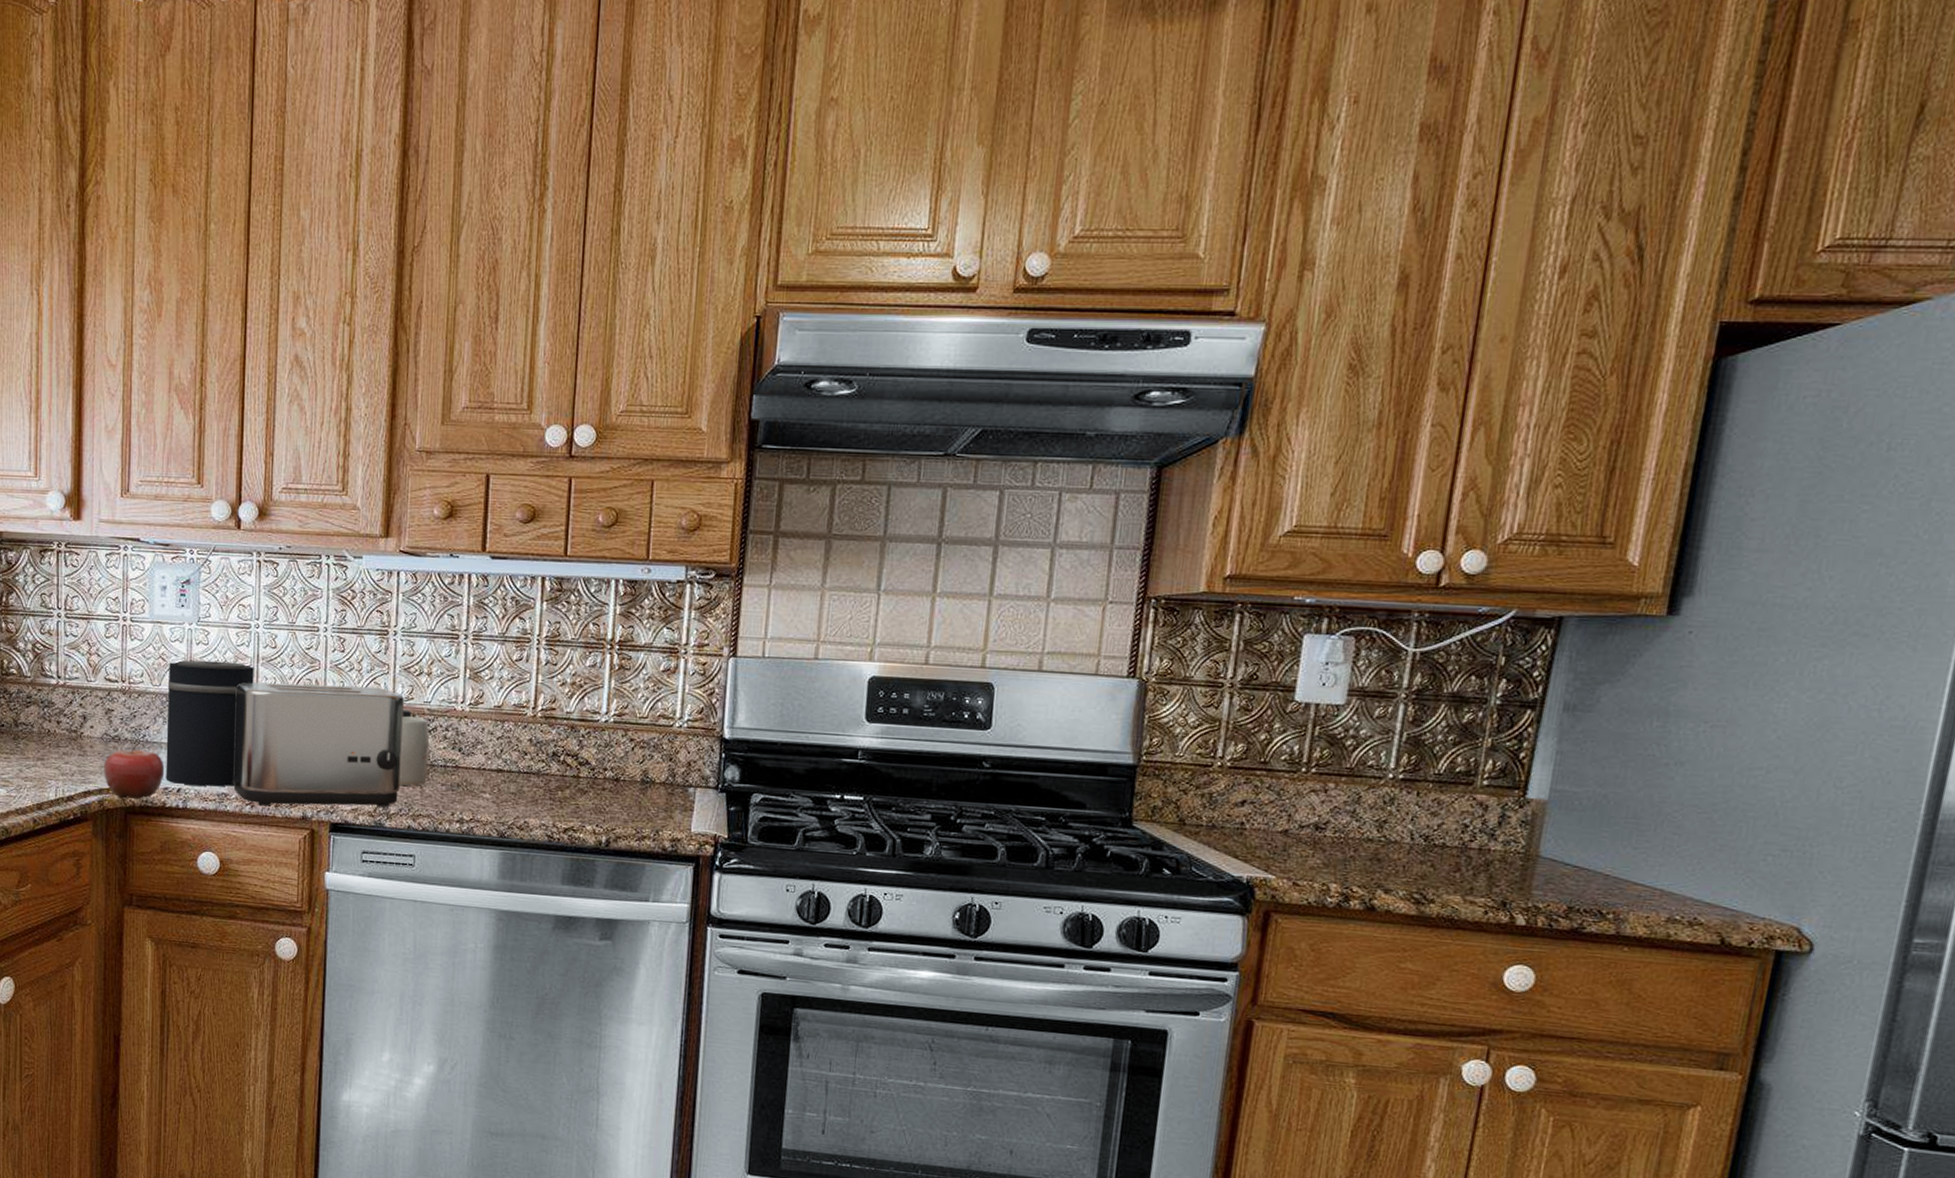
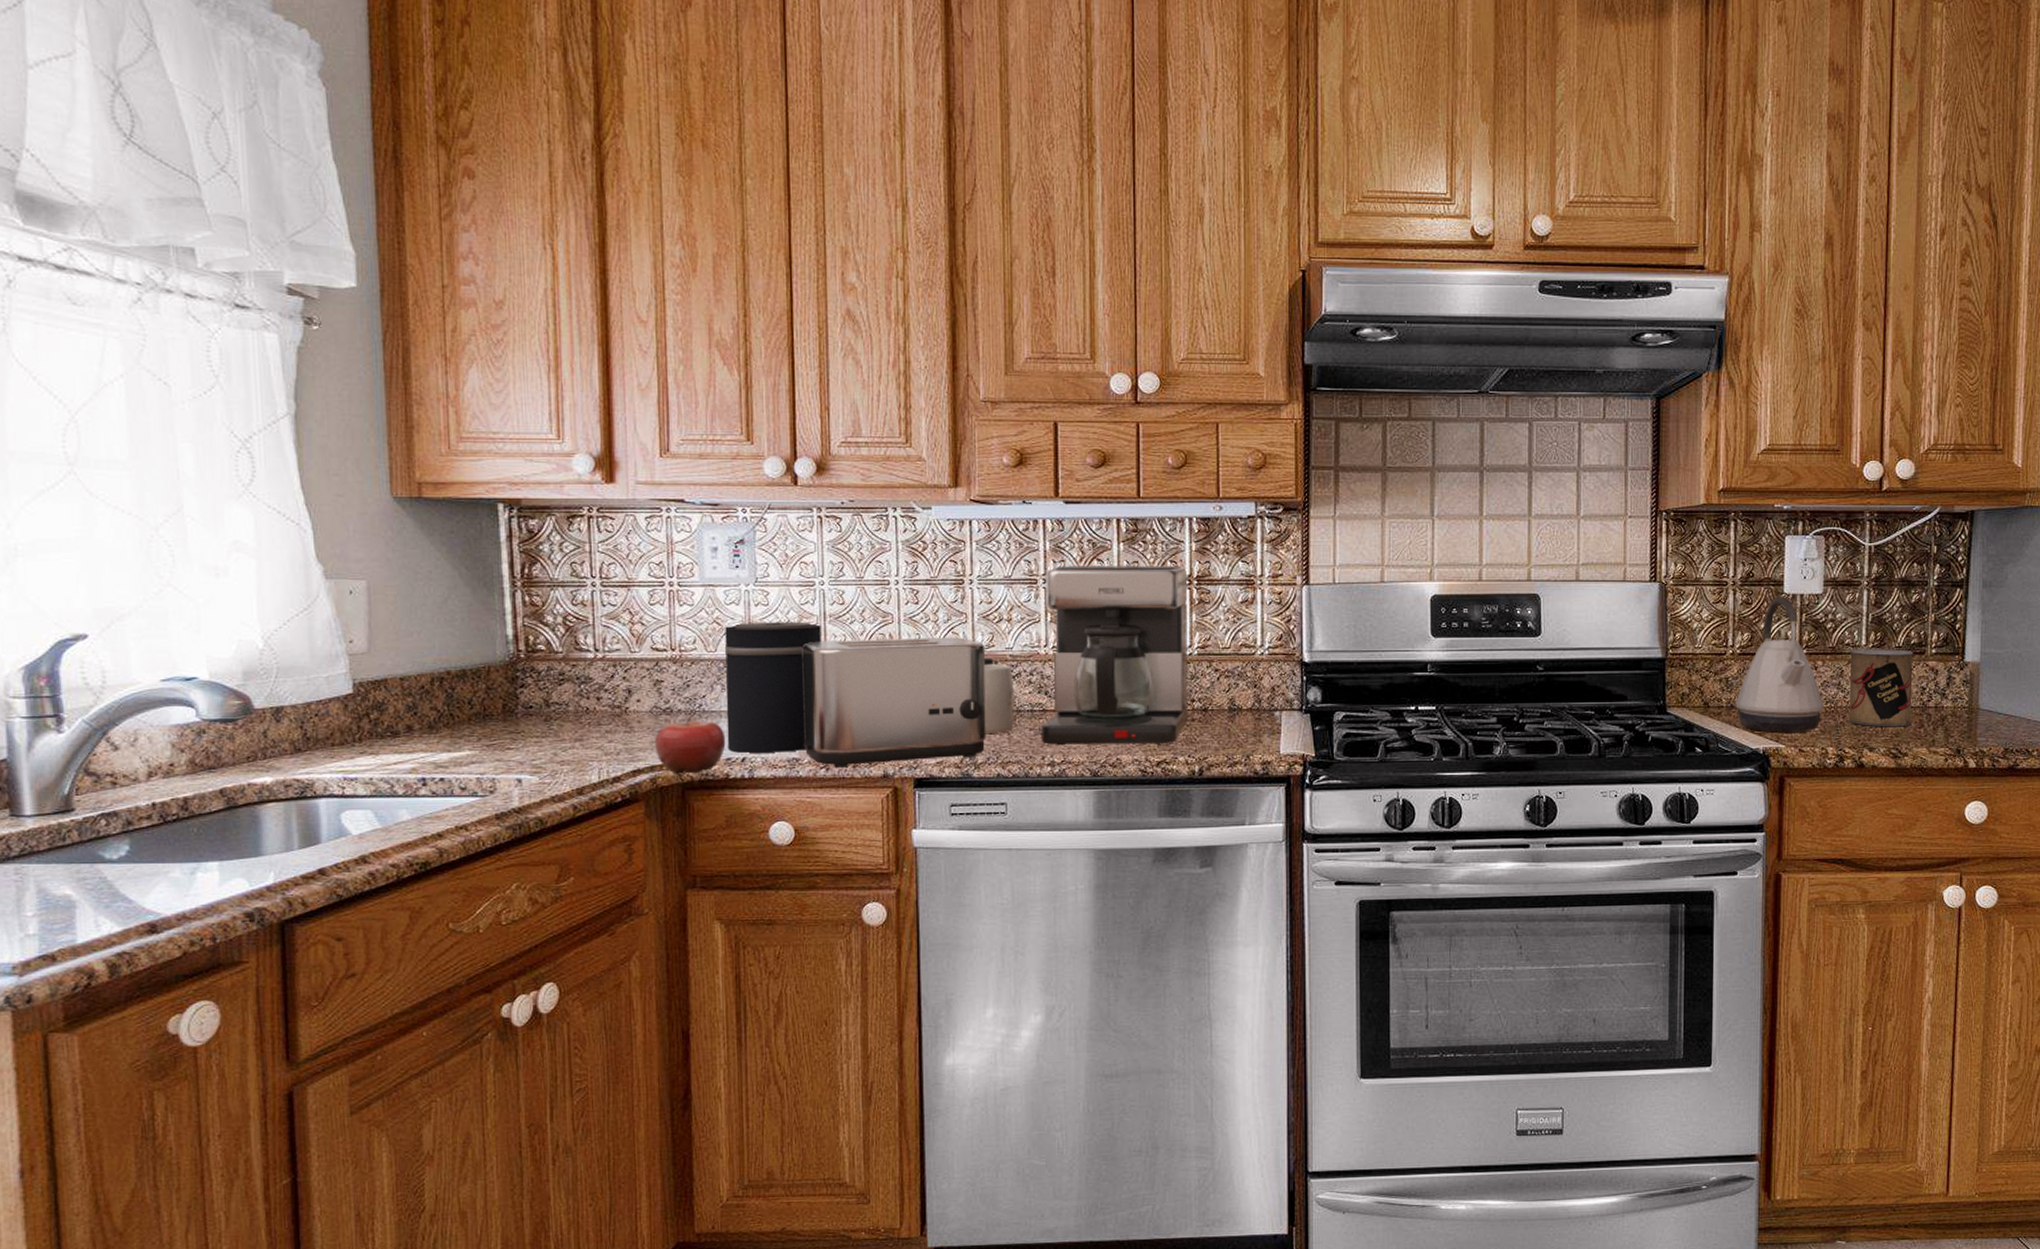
coffee maker: none [452,622,609,811] -> present [1041,565,1188,746]
kettle: none [1218,703,1332,865] -> present [1735,595,1825,734]
tin can: none [1361,772,1458,869] -> present [1848,649,1913,727]

